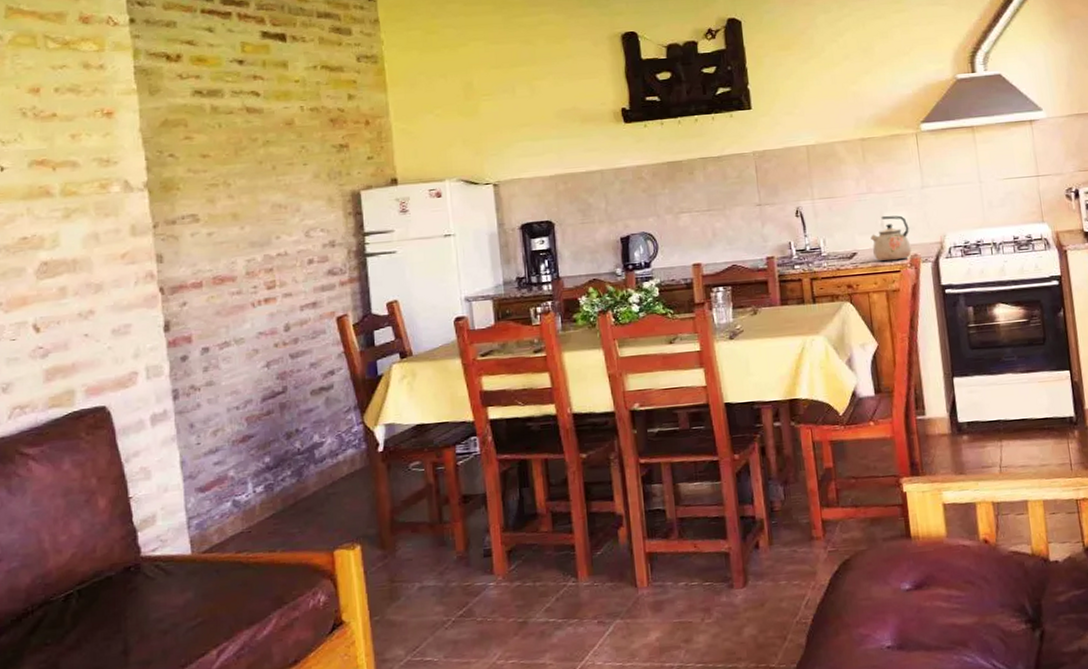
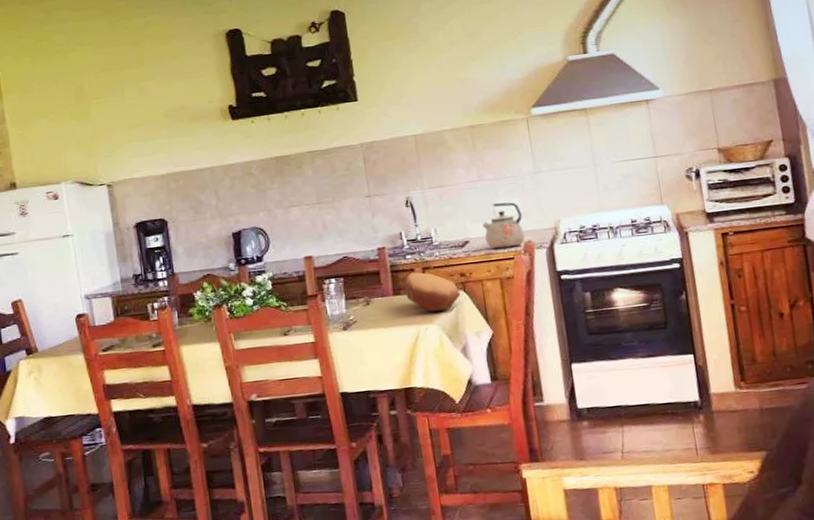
bread loaf: none [790,282,847,324] -> present [402,272,461,313]

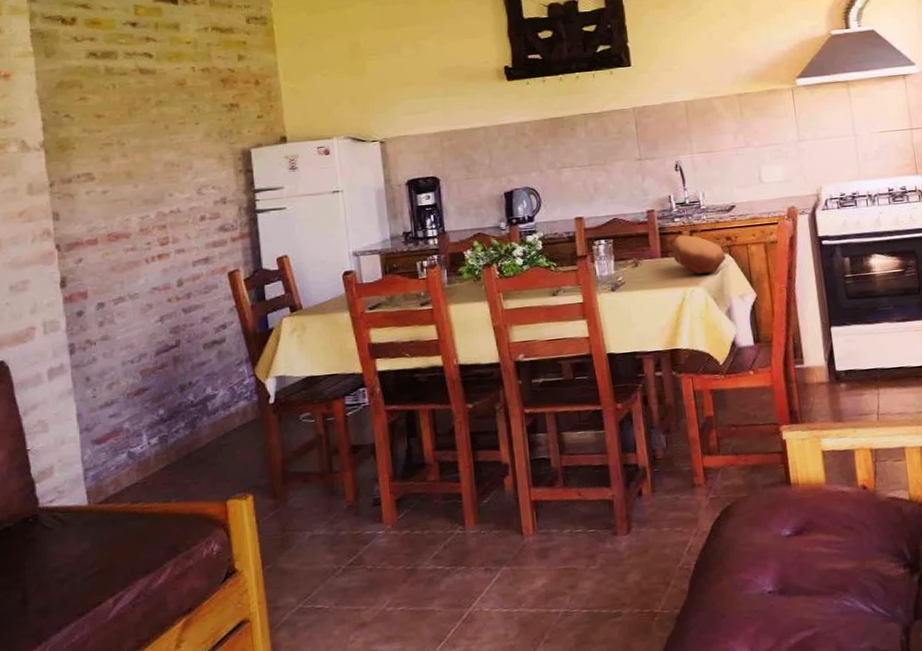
kettle: present [482,202,525,249] -> none [748,168,789,214]

